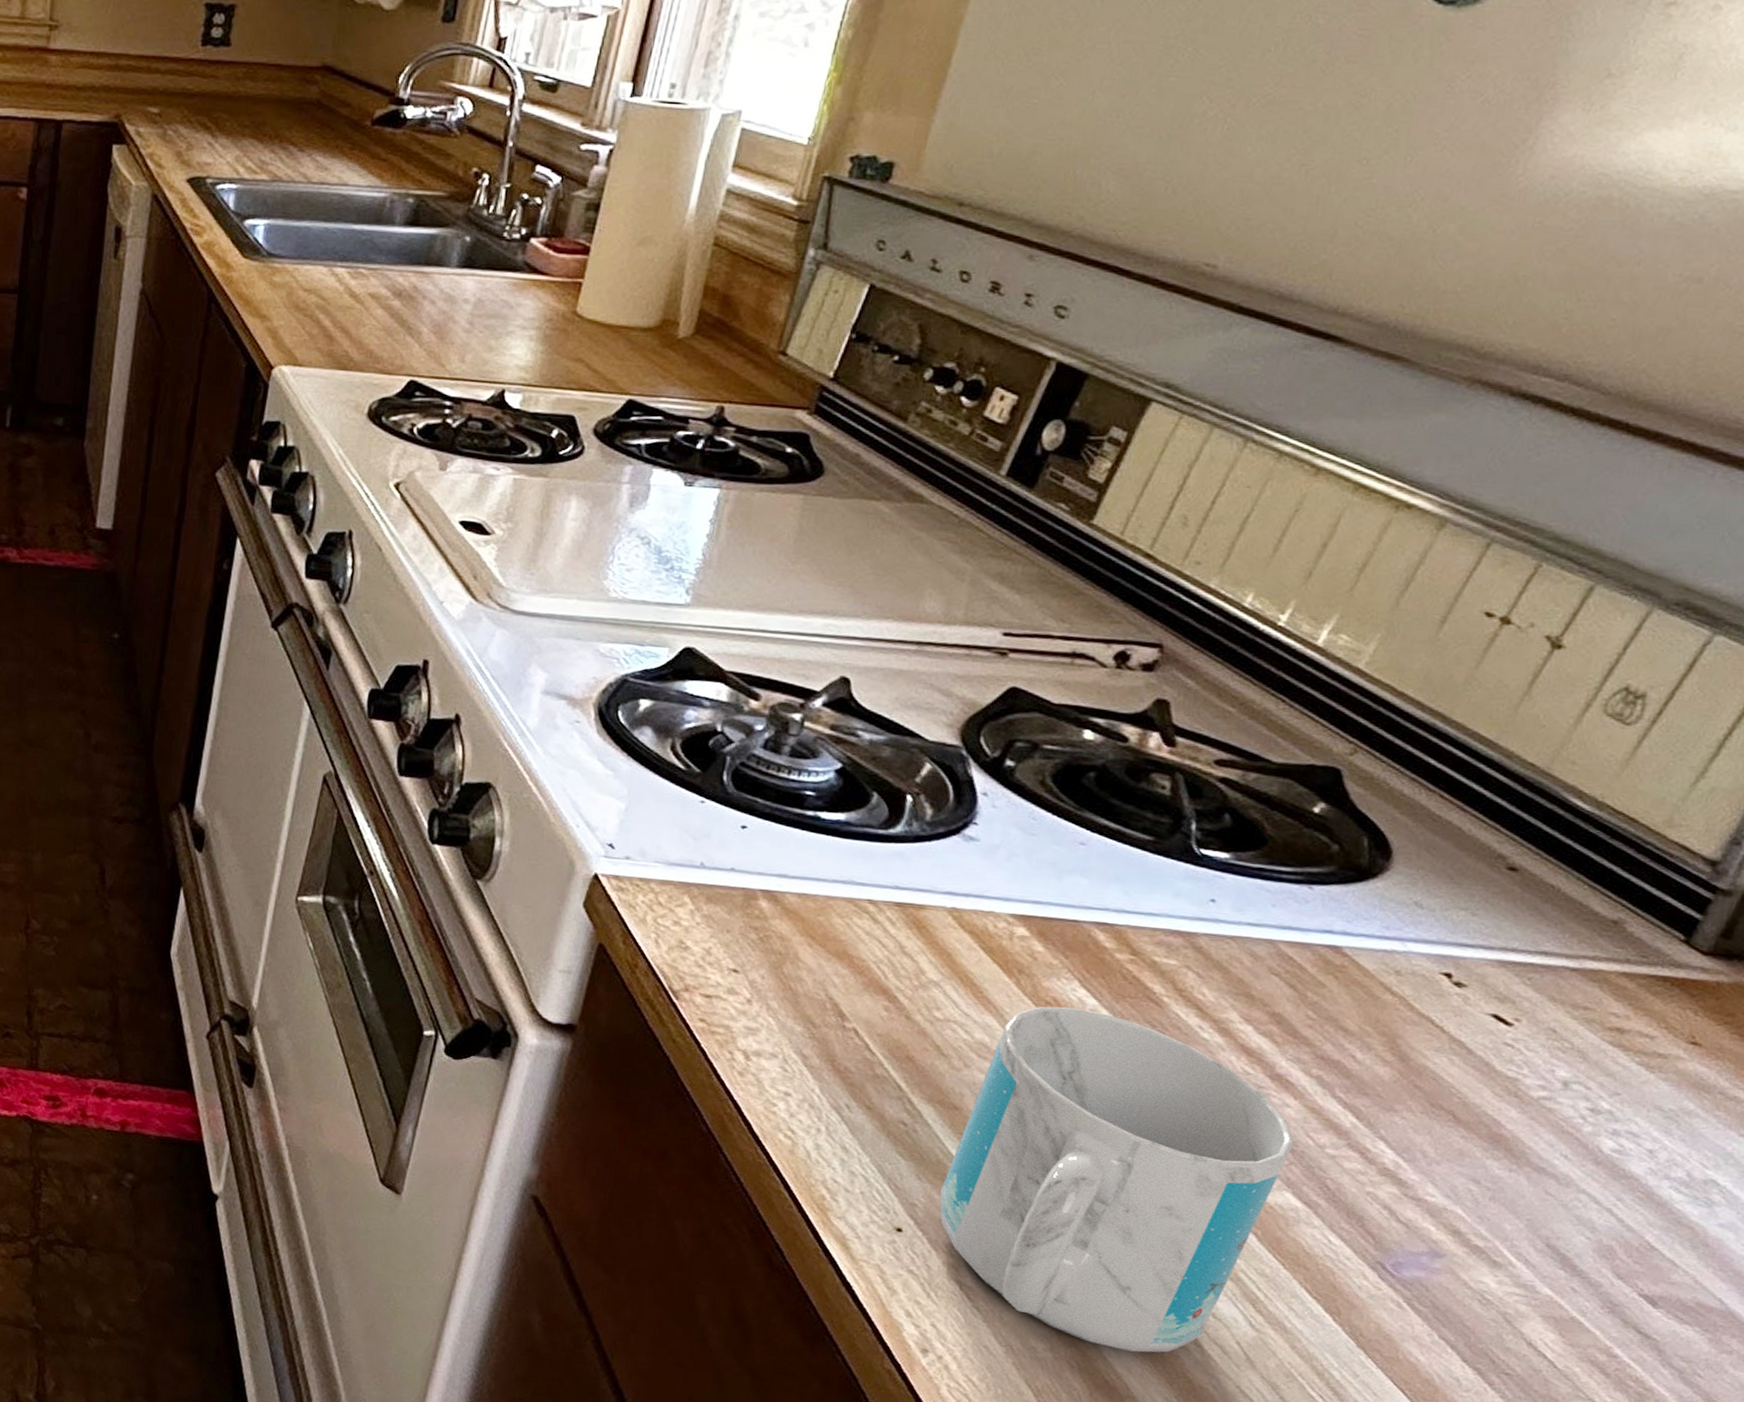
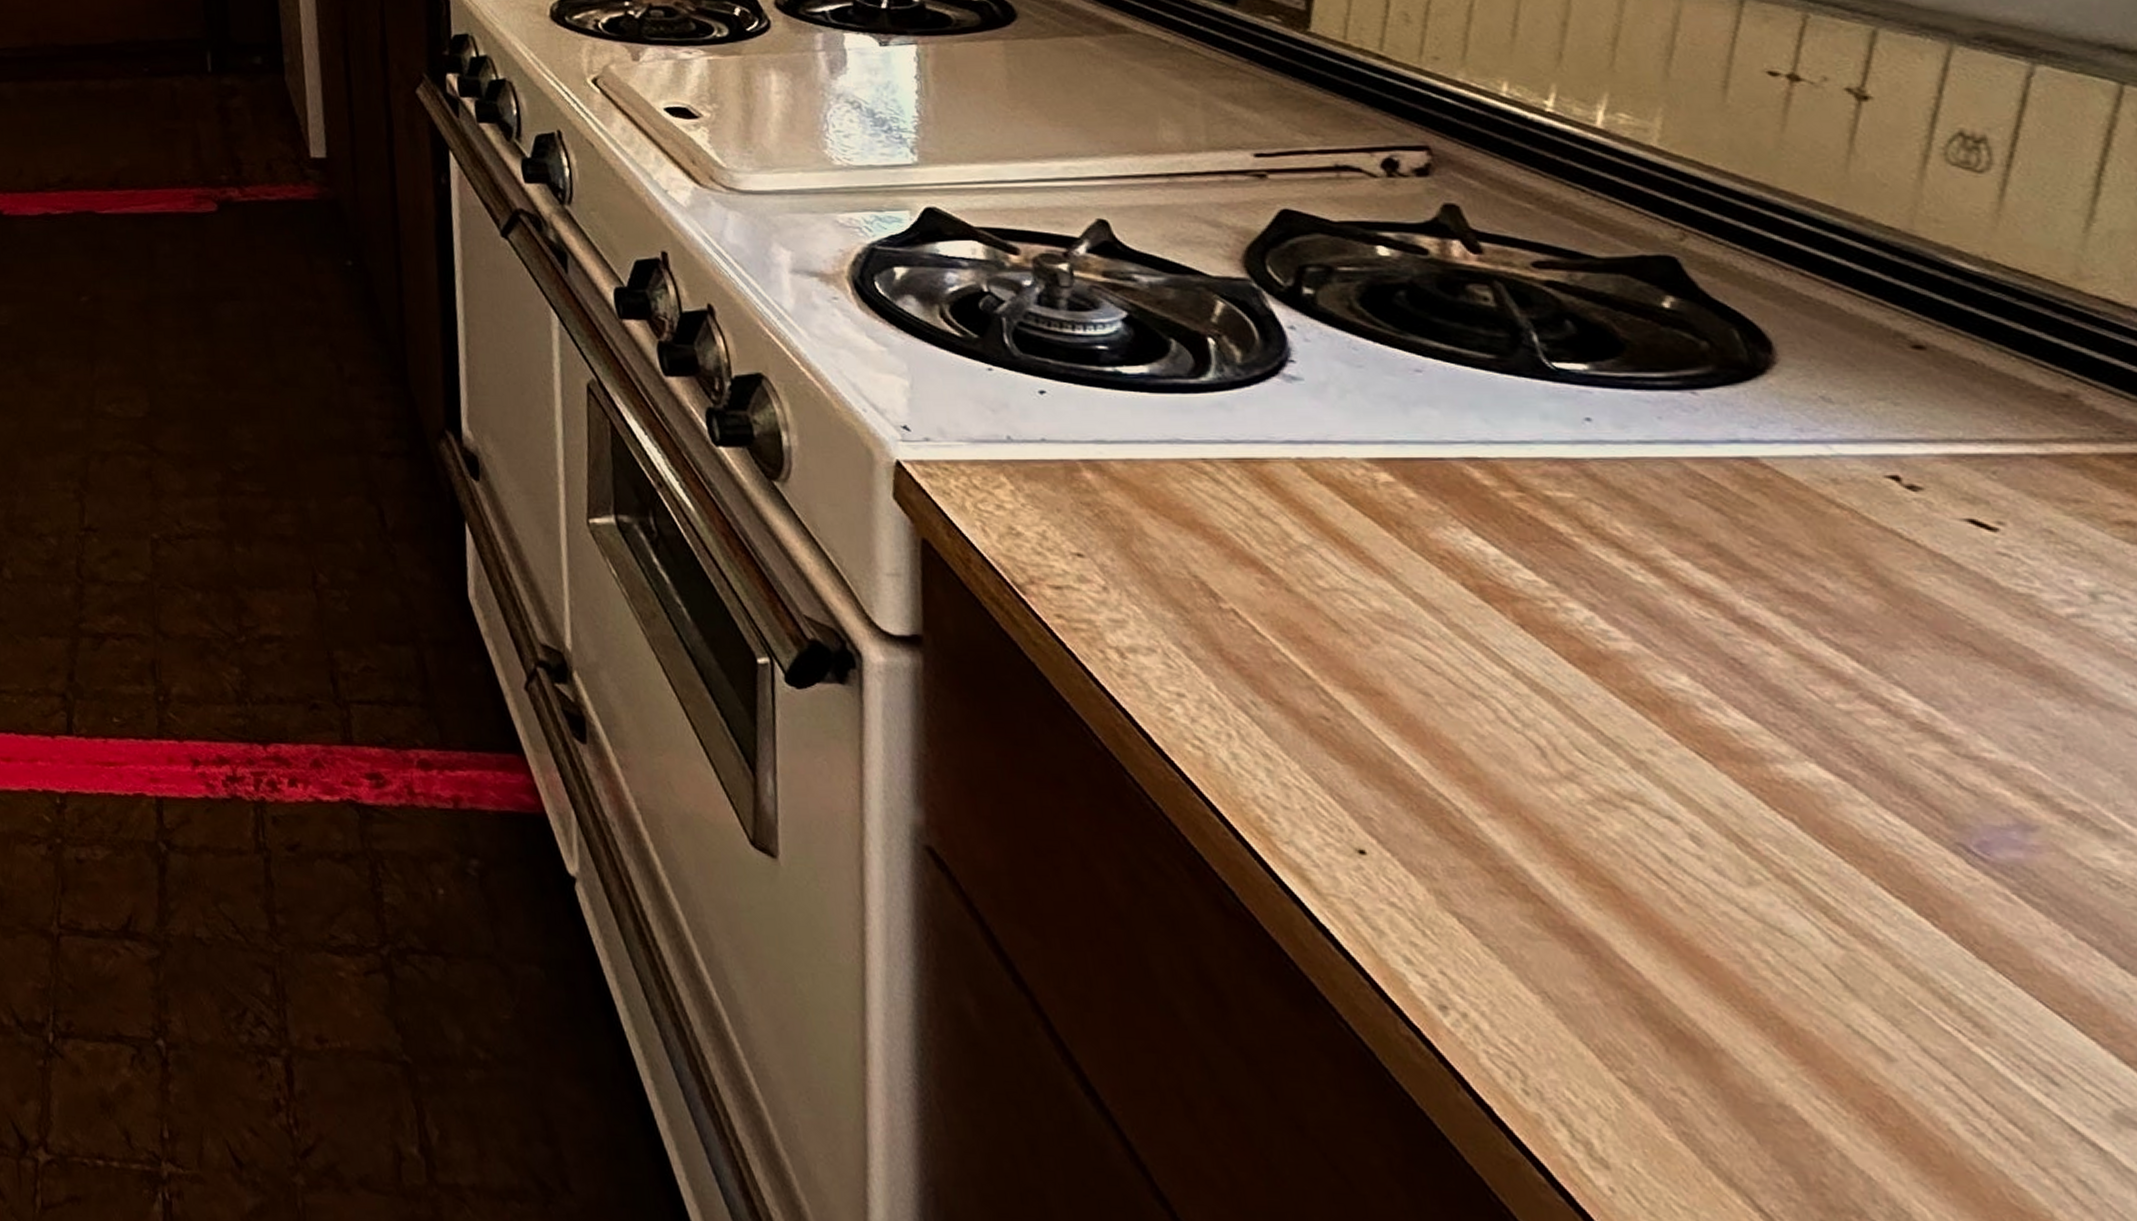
mug: present [940,1006,1295,1353] -> none [1393,560,1796,989]

